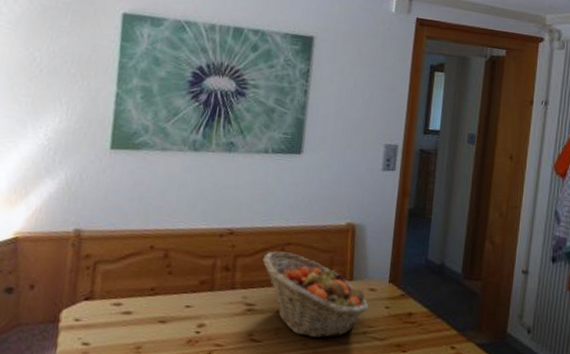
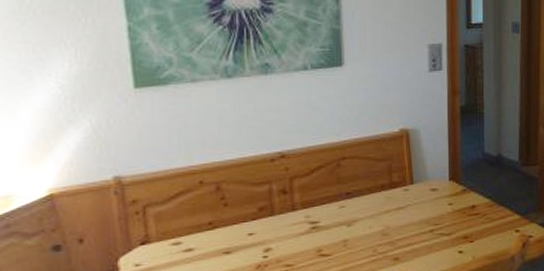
fruit basket: present [262,251,369,338] -> none [319,166,432,244]

